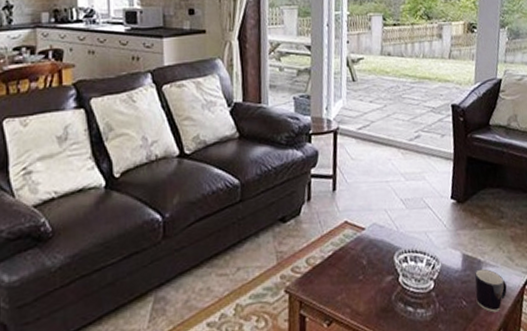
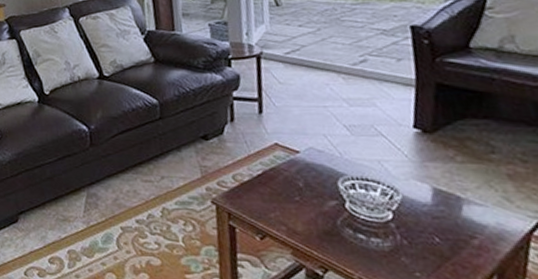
mug: present [474,268,507,313] -> none [451,206,503,255]

